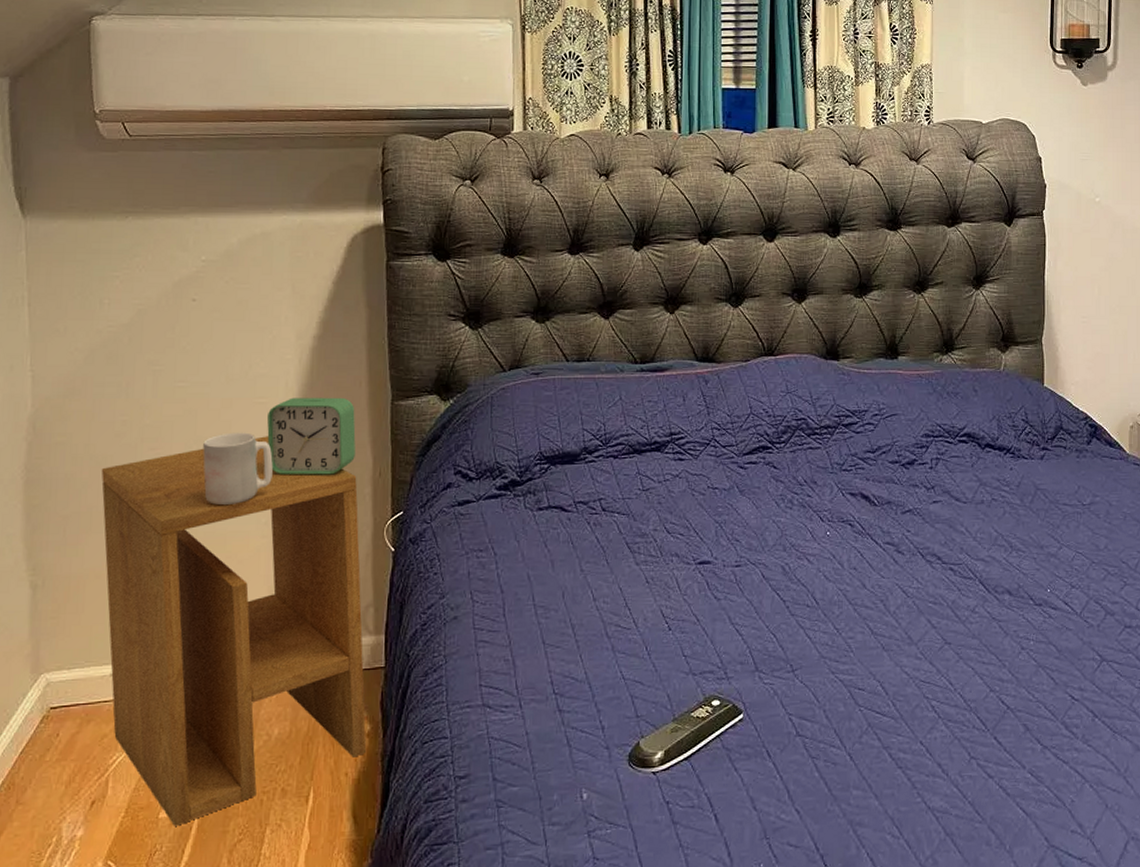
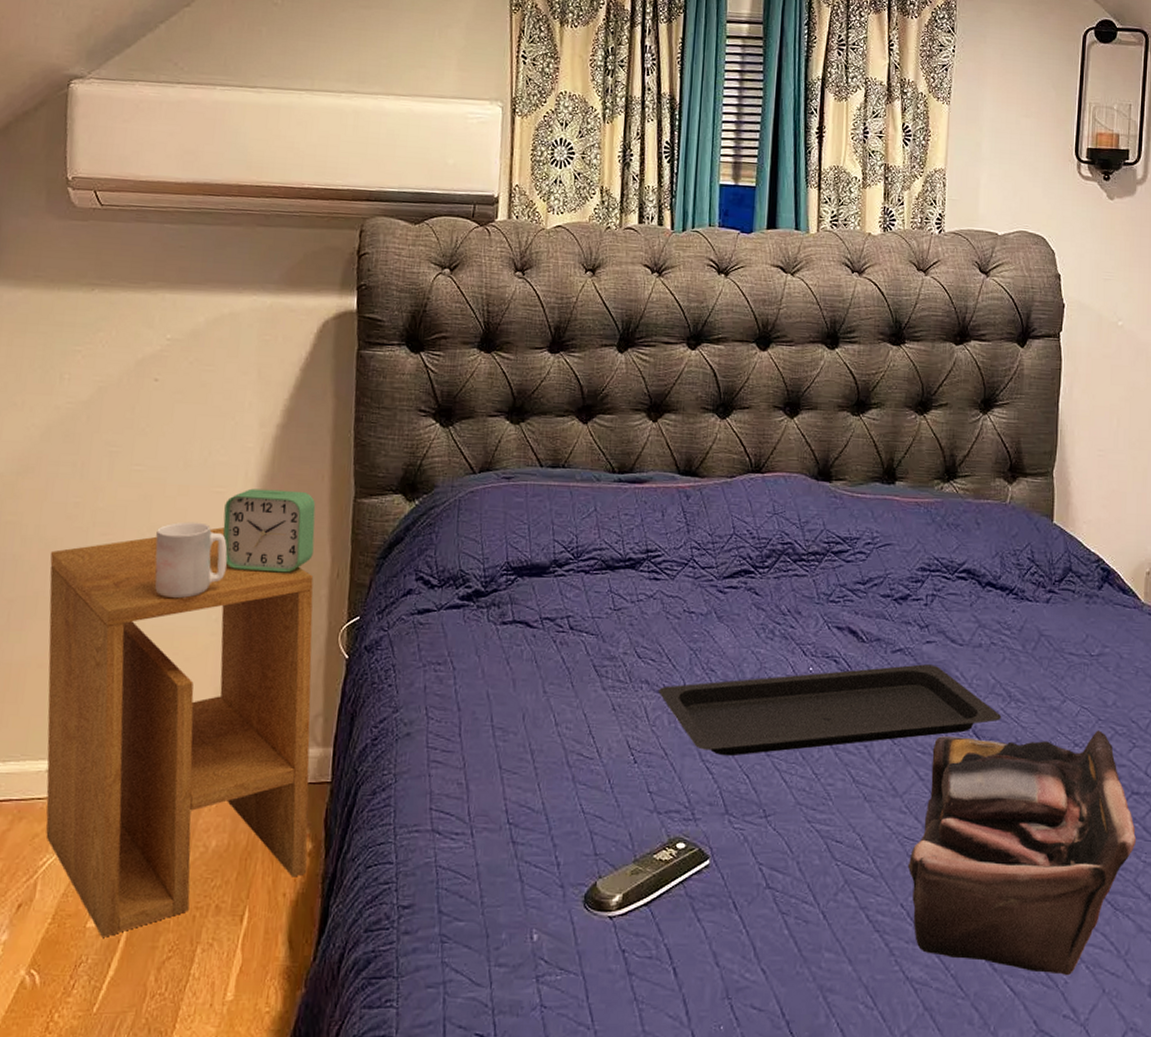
serving tray: none [688,522,1005,618] -> present [659,664,1002,757]
tote bag: none [924,572,1131,795] -> present [907,730,1137,975]

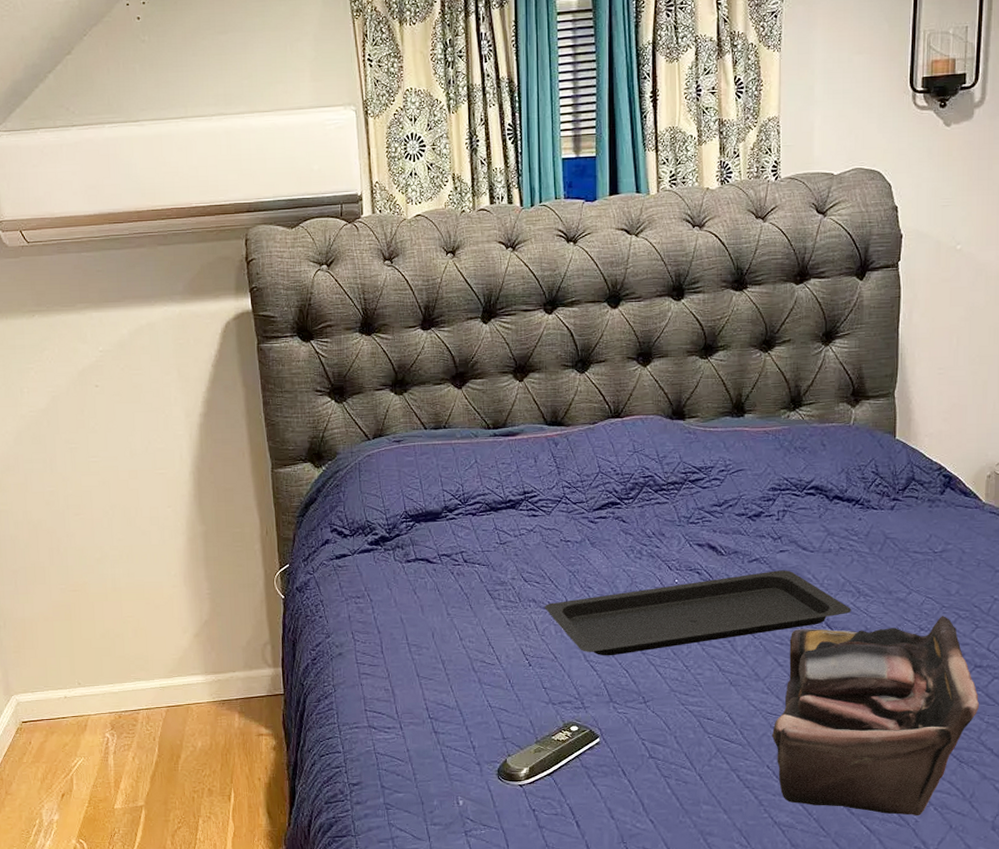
side table: present [46,527,314,937] -> none [38,502,275,815]
mug: present [154,521,228,599] -> none [117,499,177,561]
alarm clock: present [223,488,316,573] -> none [168,467,244,535]

